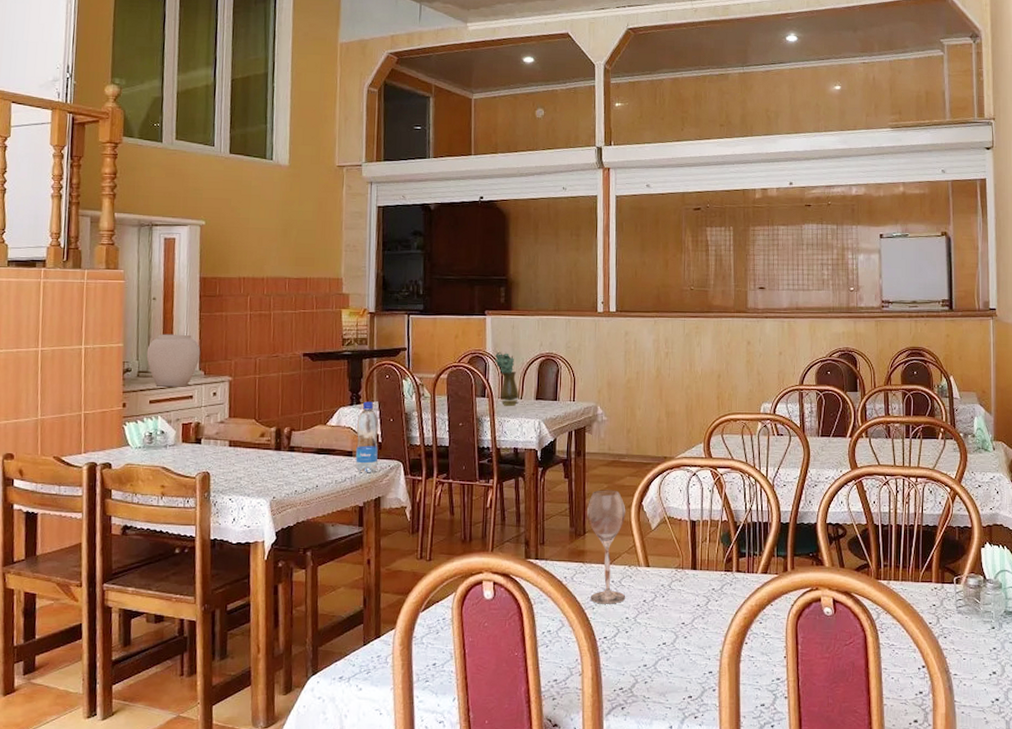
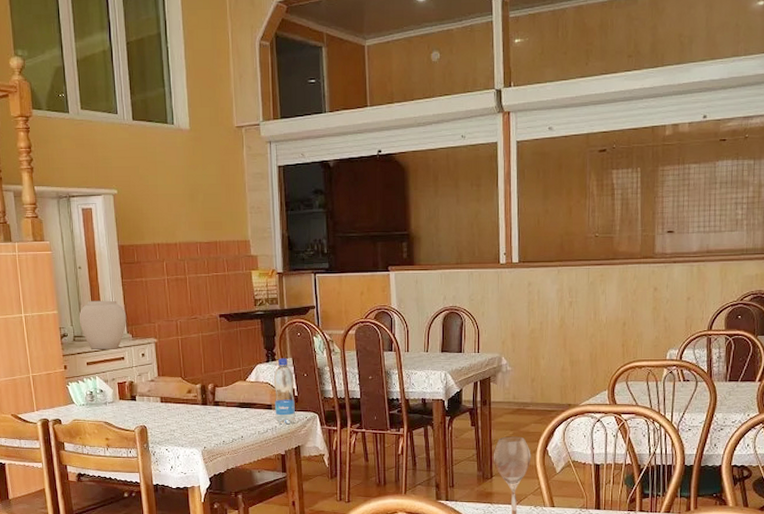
vase: present [495,351,520,407] -> none [400,306,425,360]

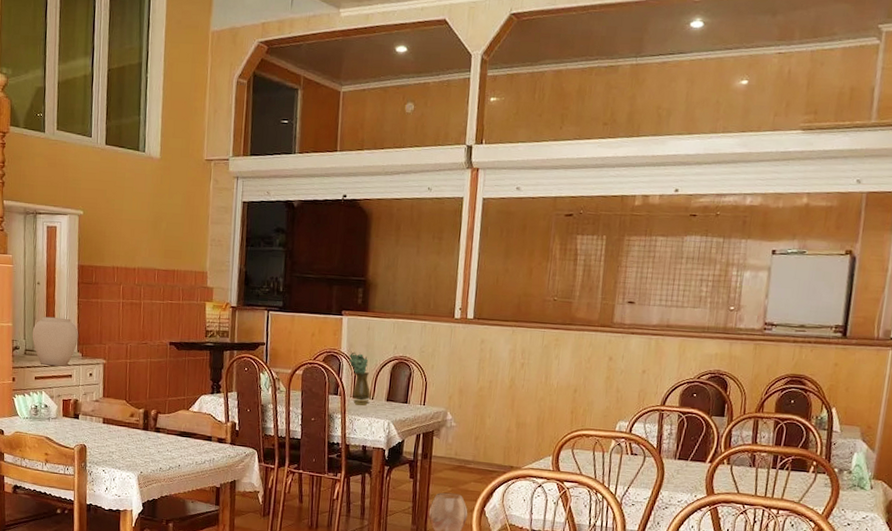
bottle: present [273,358,295,425] -> none [214,391,237,458]
vase: none [400,306,425,360] -> present [349,351,371,407]

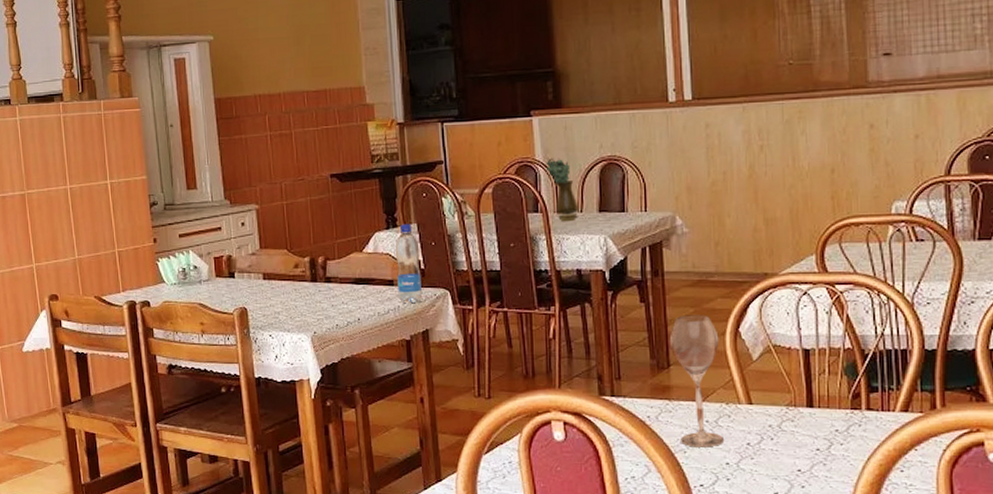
vase: present [32,316,79,367] -> none [170,161,224,220]
bottle: none [214,391,237,458] -> present [395,224,422,304]

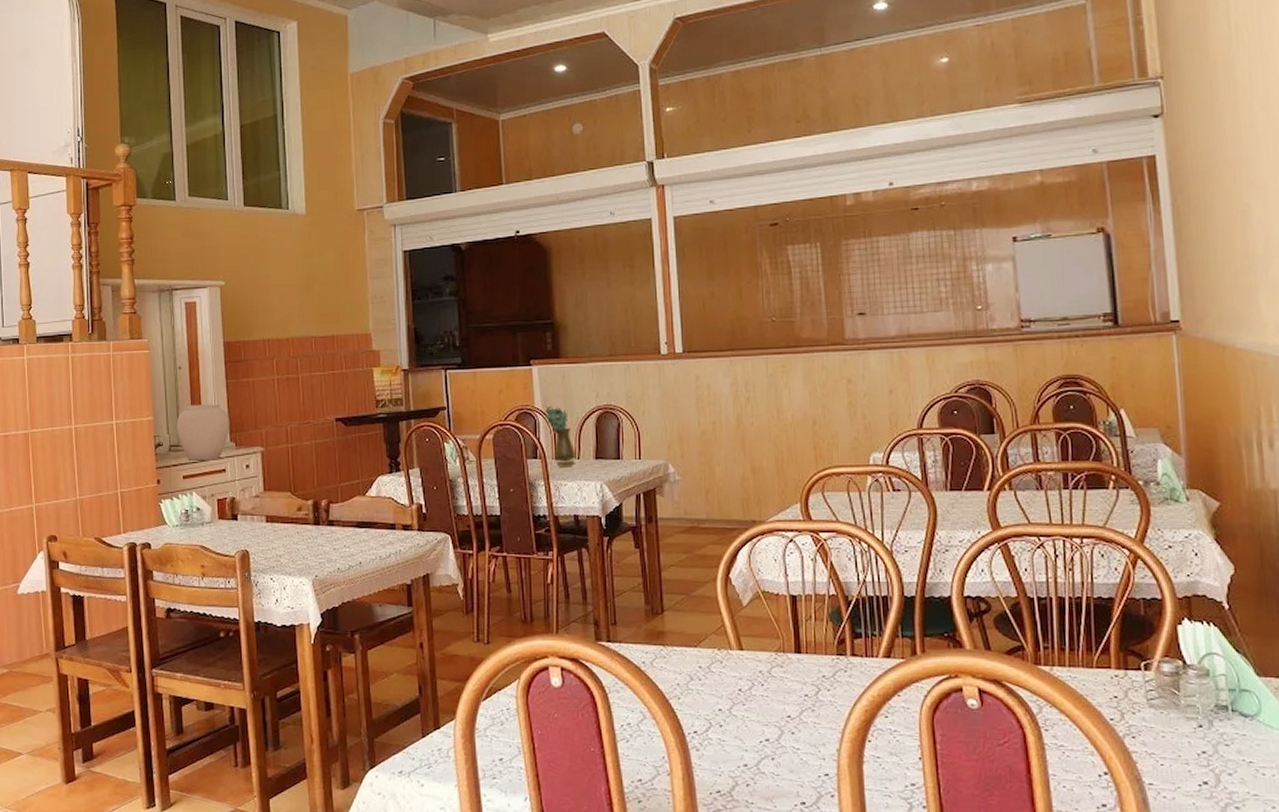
vase: none [170,161,224,220] -> present [176,404,230,462]
bottle: present [395,224,422,304] -> none [397,468,423,548]
wineglass: present [669,315,723,448] -> none [663,561,716,694]

